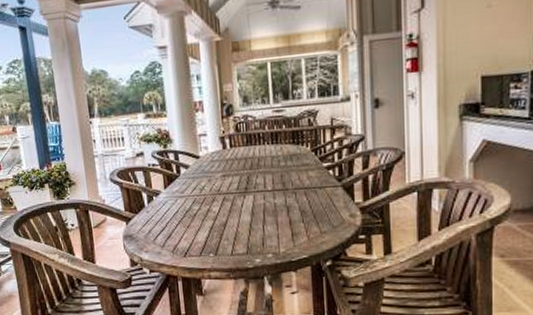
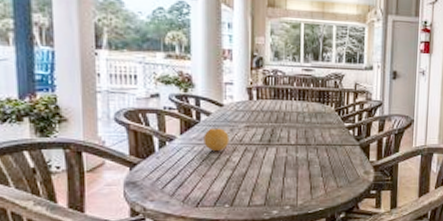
fruit: none [185,179,208,203] -> present [204,128,229,152]

